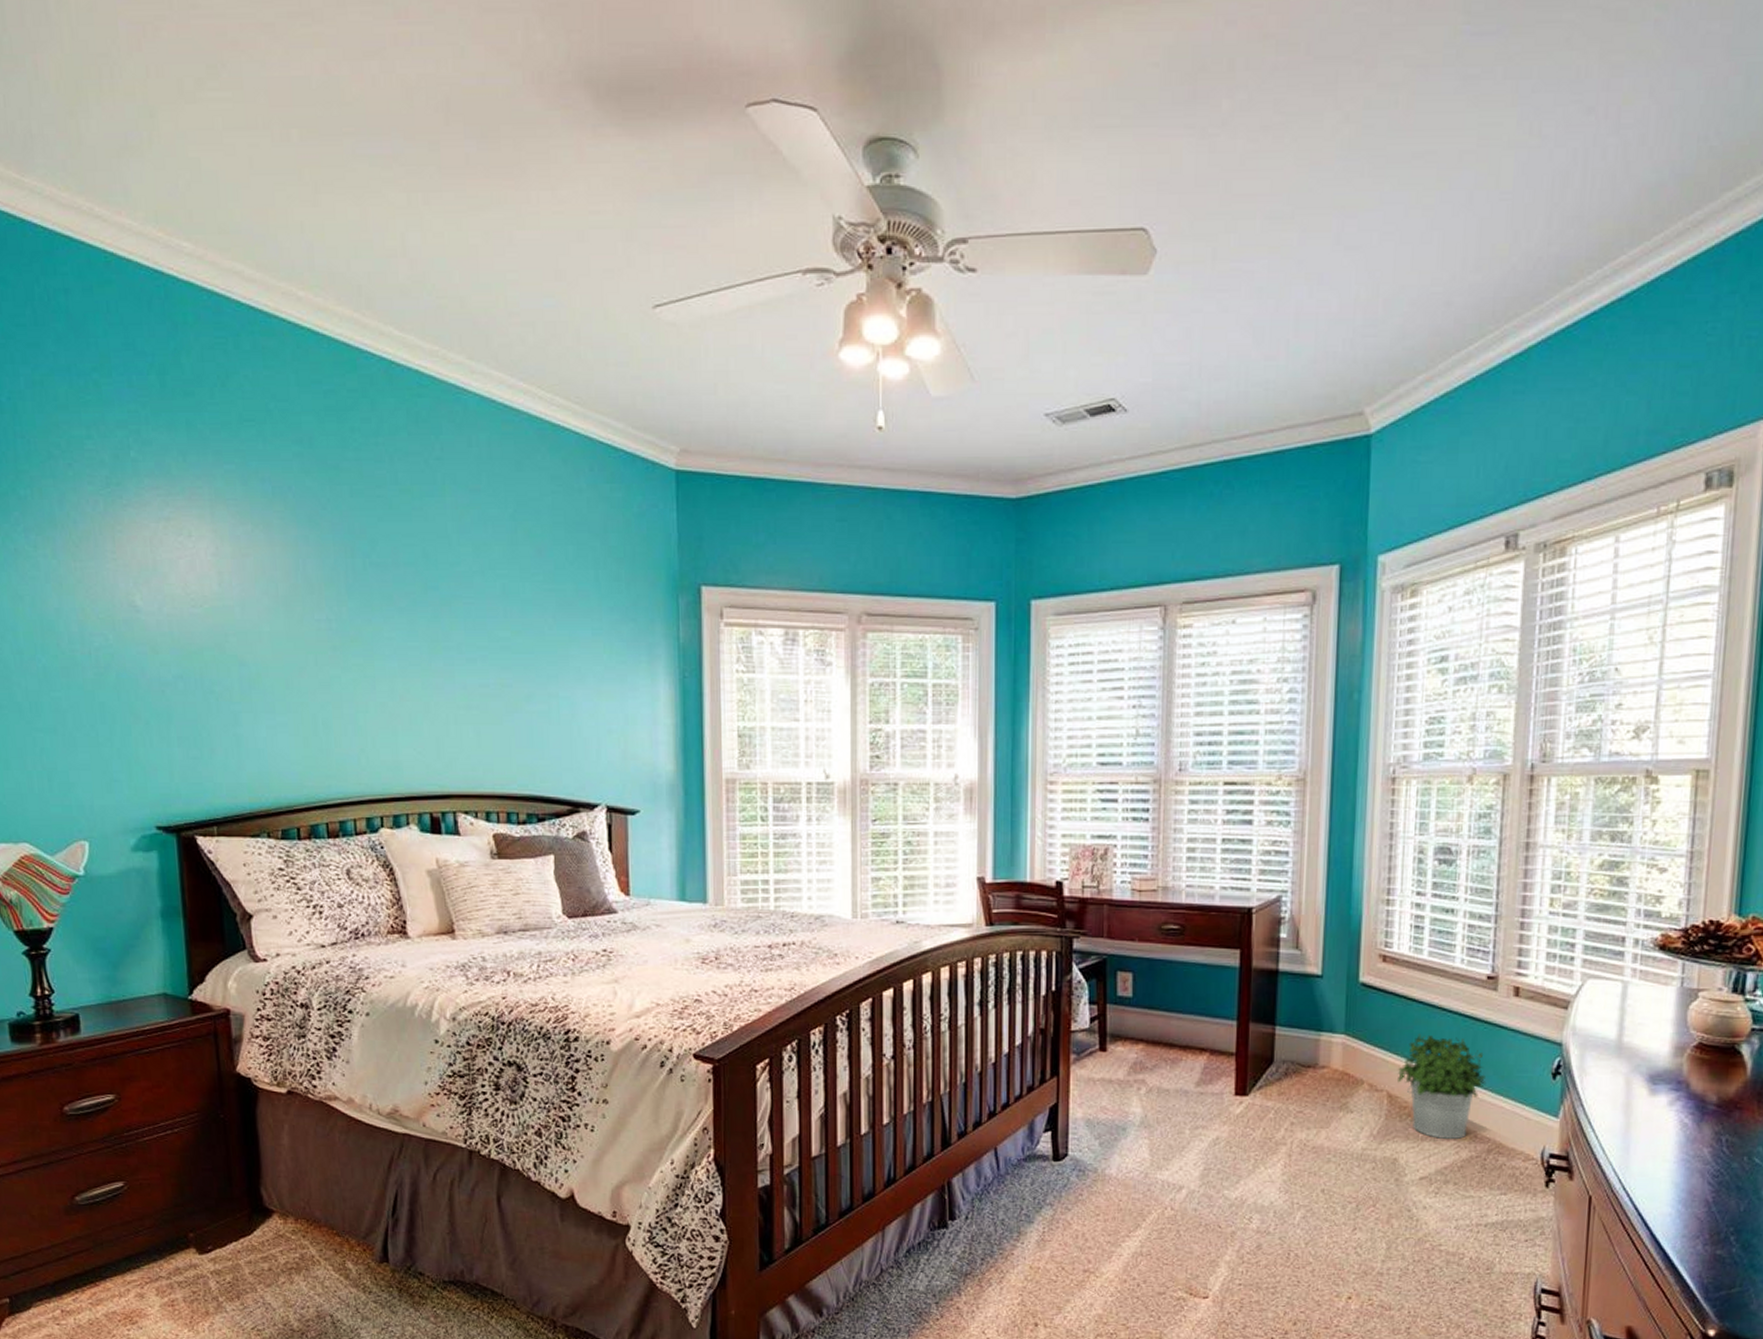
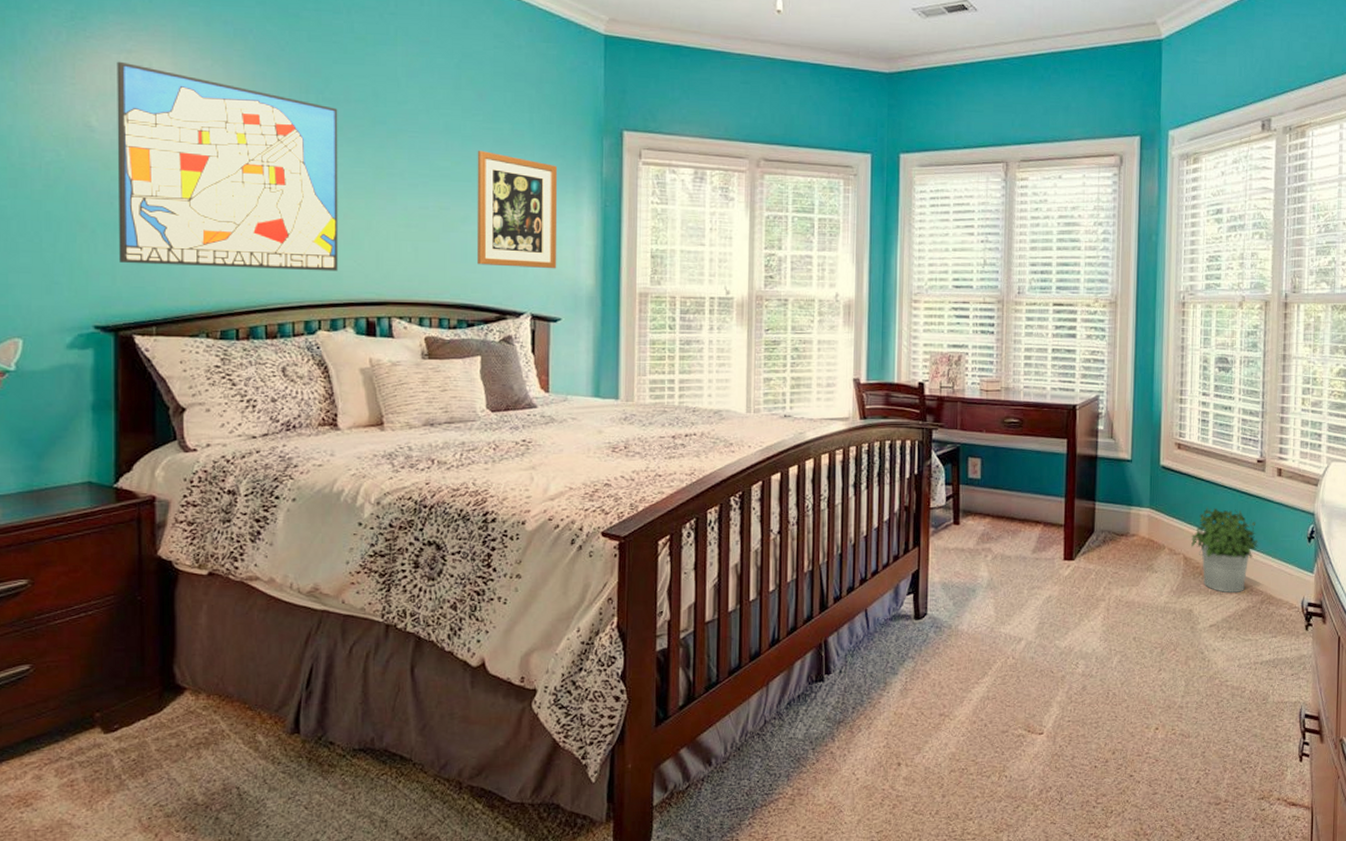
wall art: none [156,531,397,761] -> present [117,61,338,272]
wall art: none [539,615,633,753] -> present [476,150,558,269]

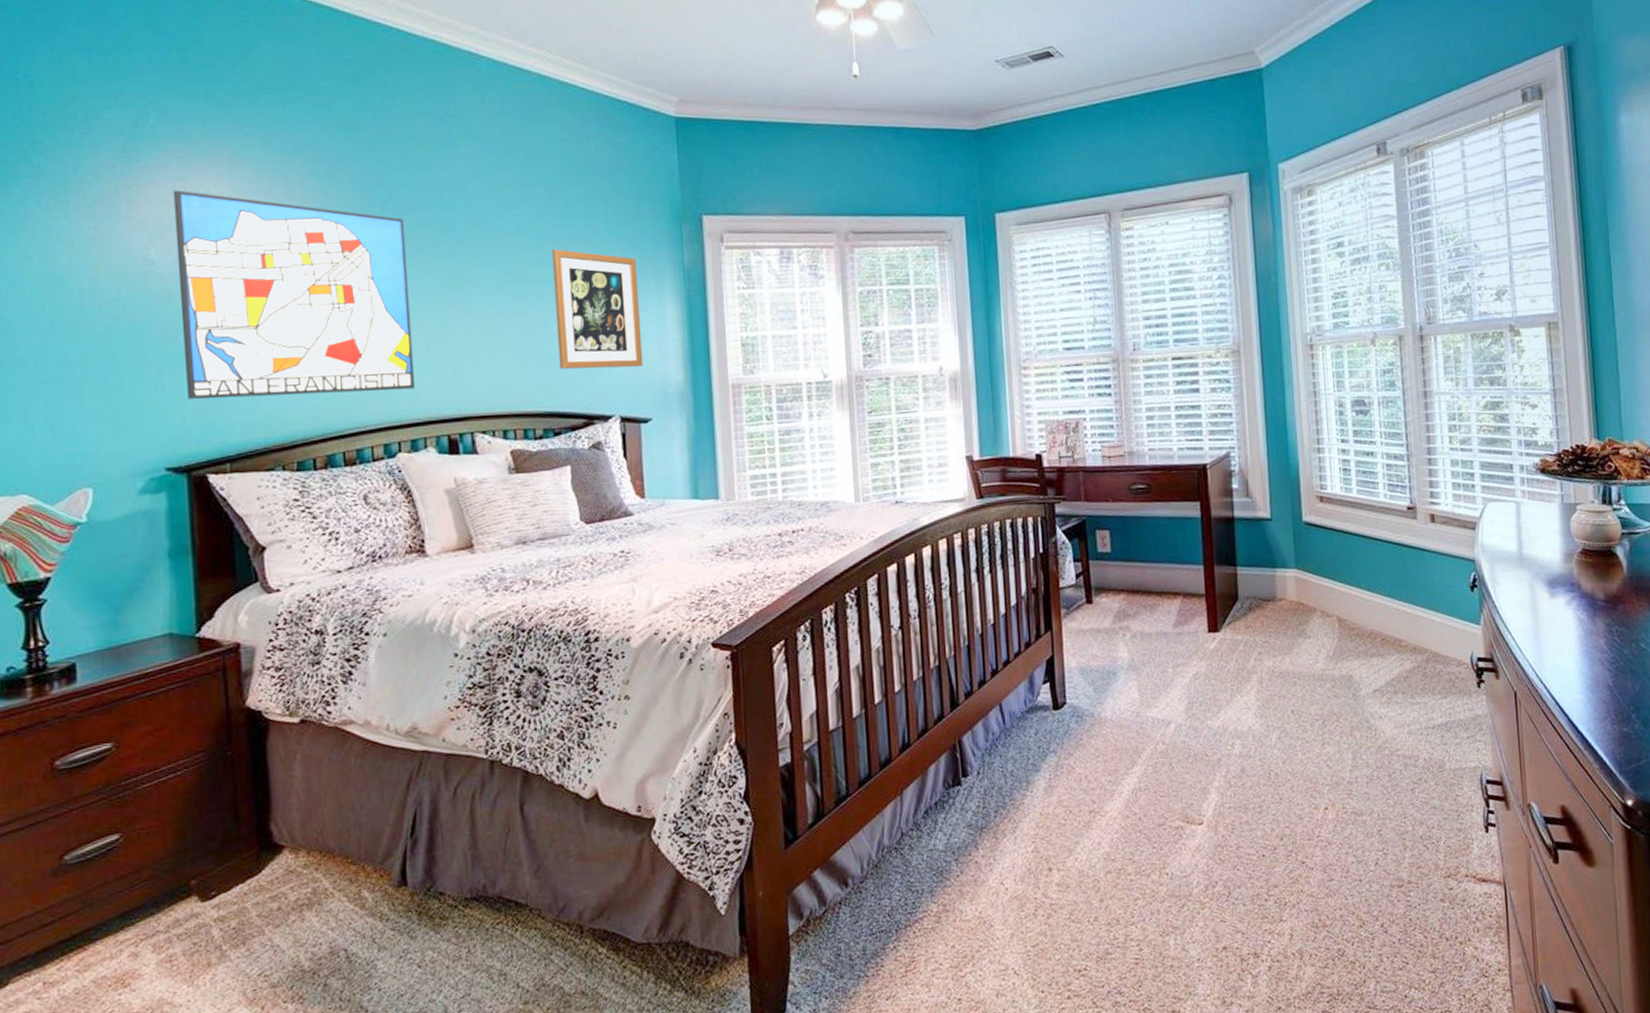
potted plant: present [1191,507,1259,593] -> none [1344,562,1418,654]

